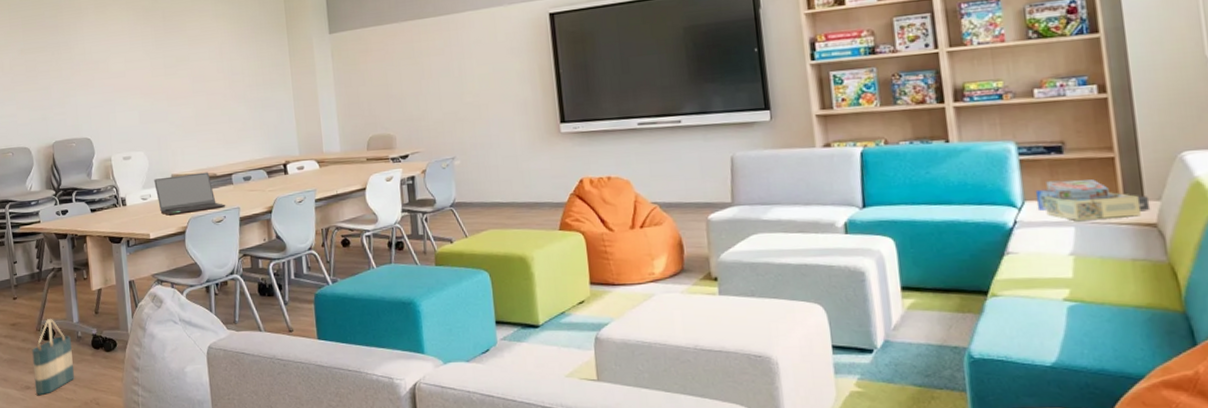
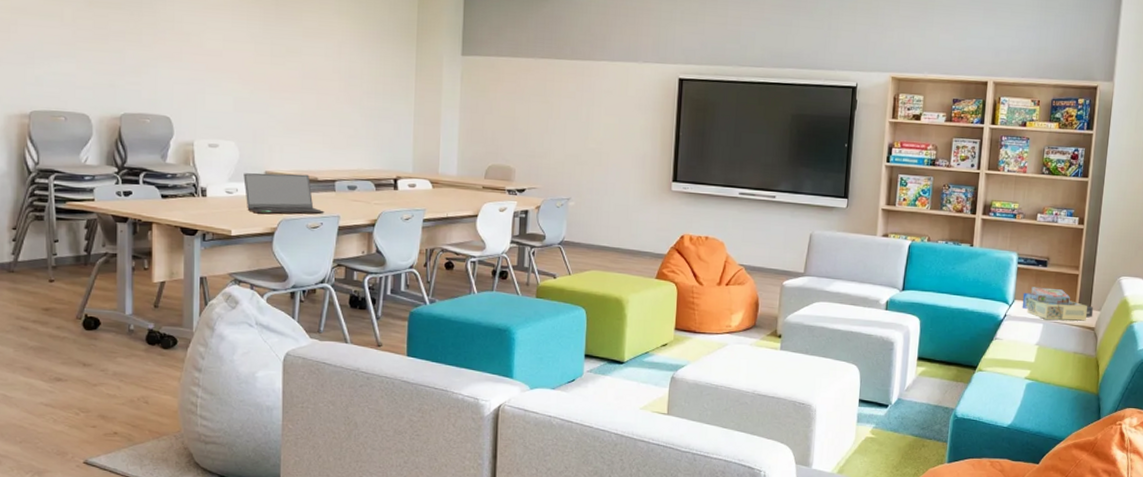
tote bag: present [32,319,75,396] -> none [68,307,121,390]

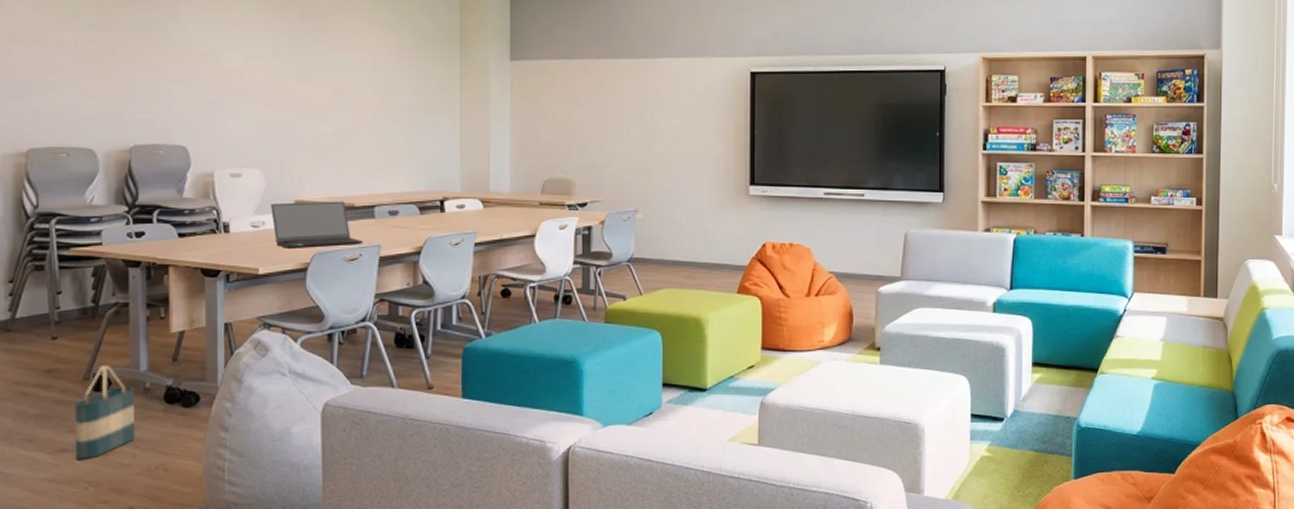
tote bag: none [68,307,121,390] -> present [74,365,136,461]
board game: present [1022,287,1094,321] -> none [1142,277,1221,313]

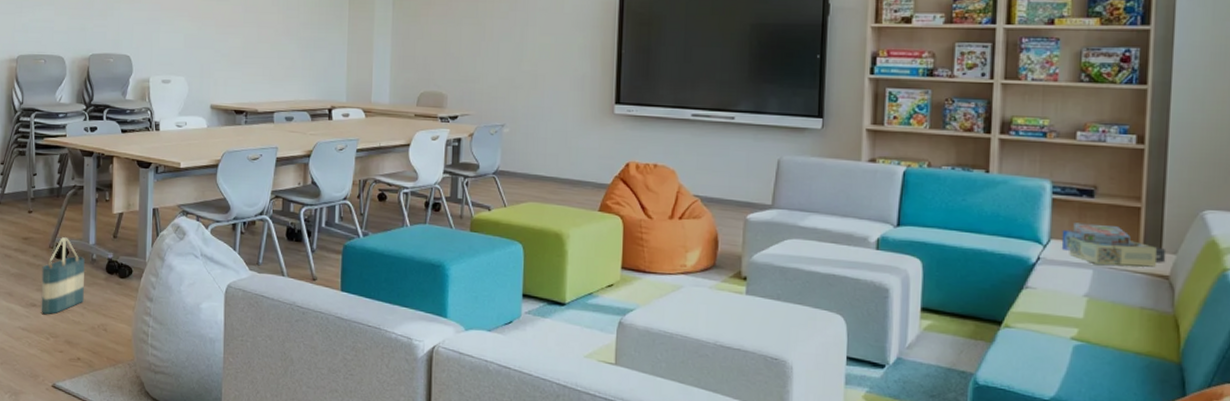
laptop: present [271,201,363,248] -> none [192,106,264,147]
board game: none [1142,277,1221,313] -> present [1061,223,1167,267]

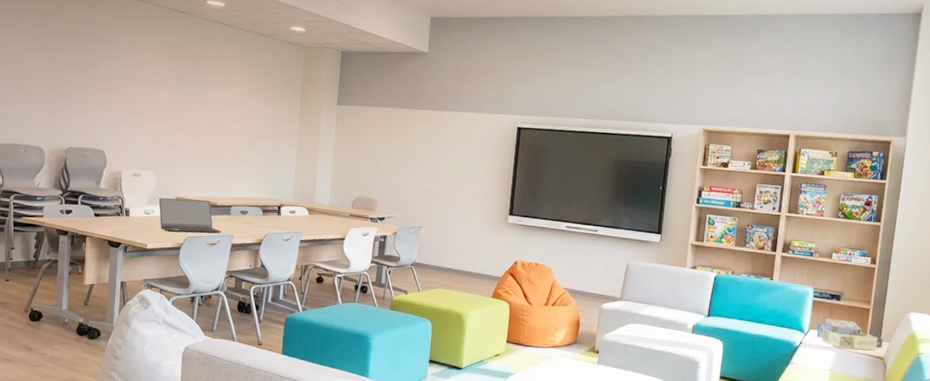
tote bag: present [41,237,86,315] -> none [15,303,58,369]
laptop: none [192,106,264,147] -> present [159,198,221,233]

